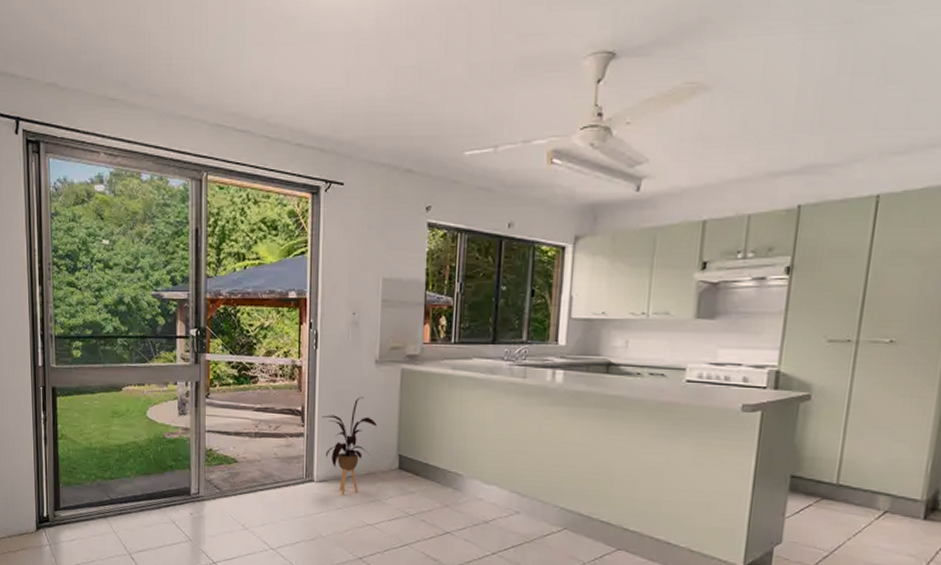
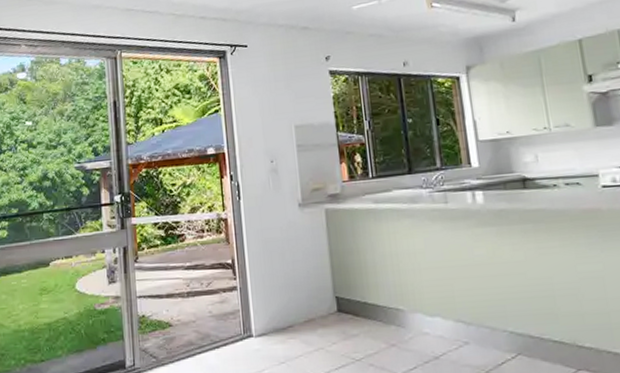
house plant: present [322,397,377,495] -> none [253,241,310,347]

